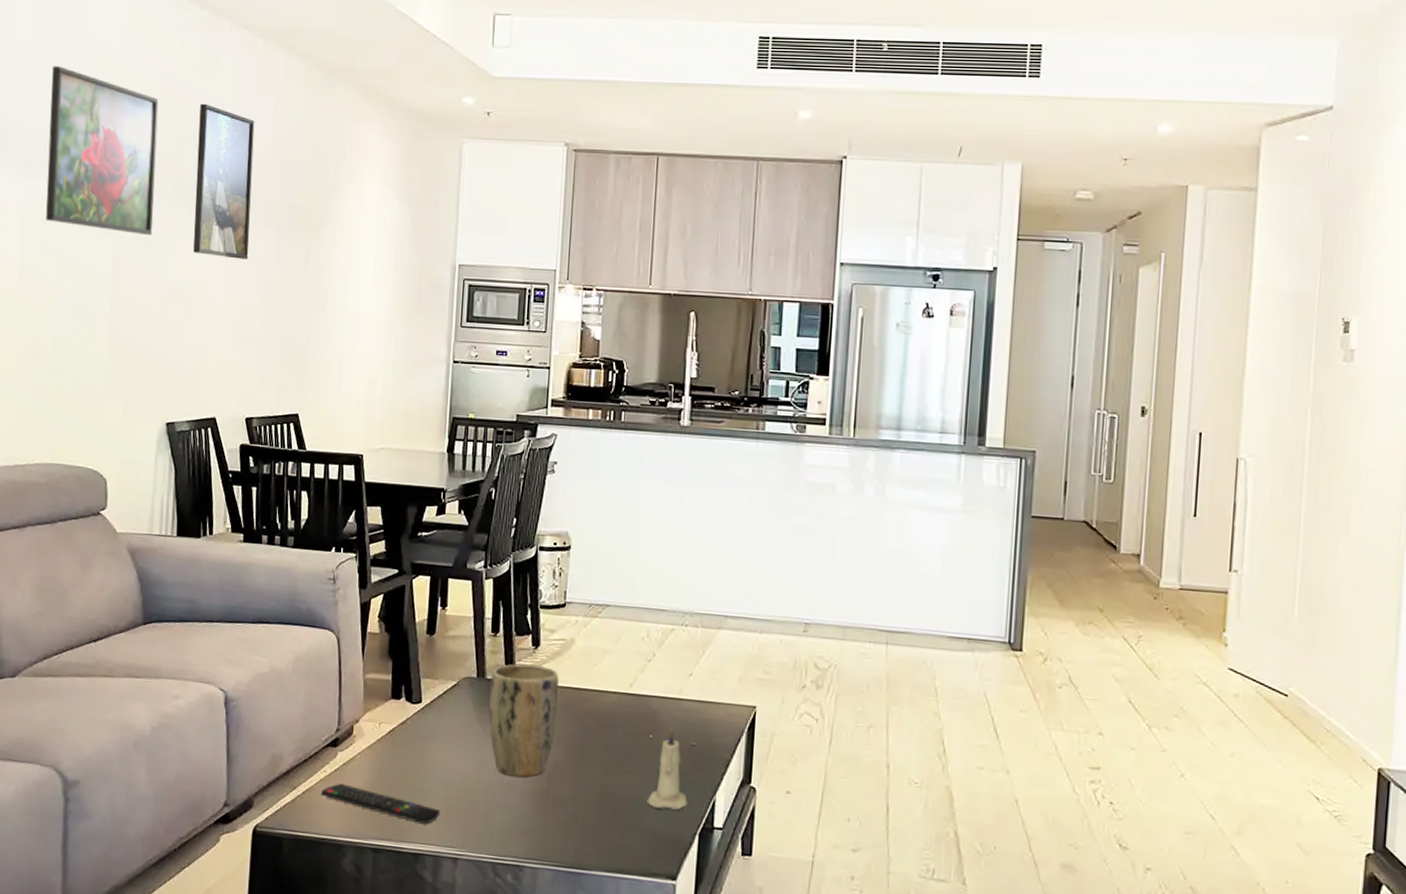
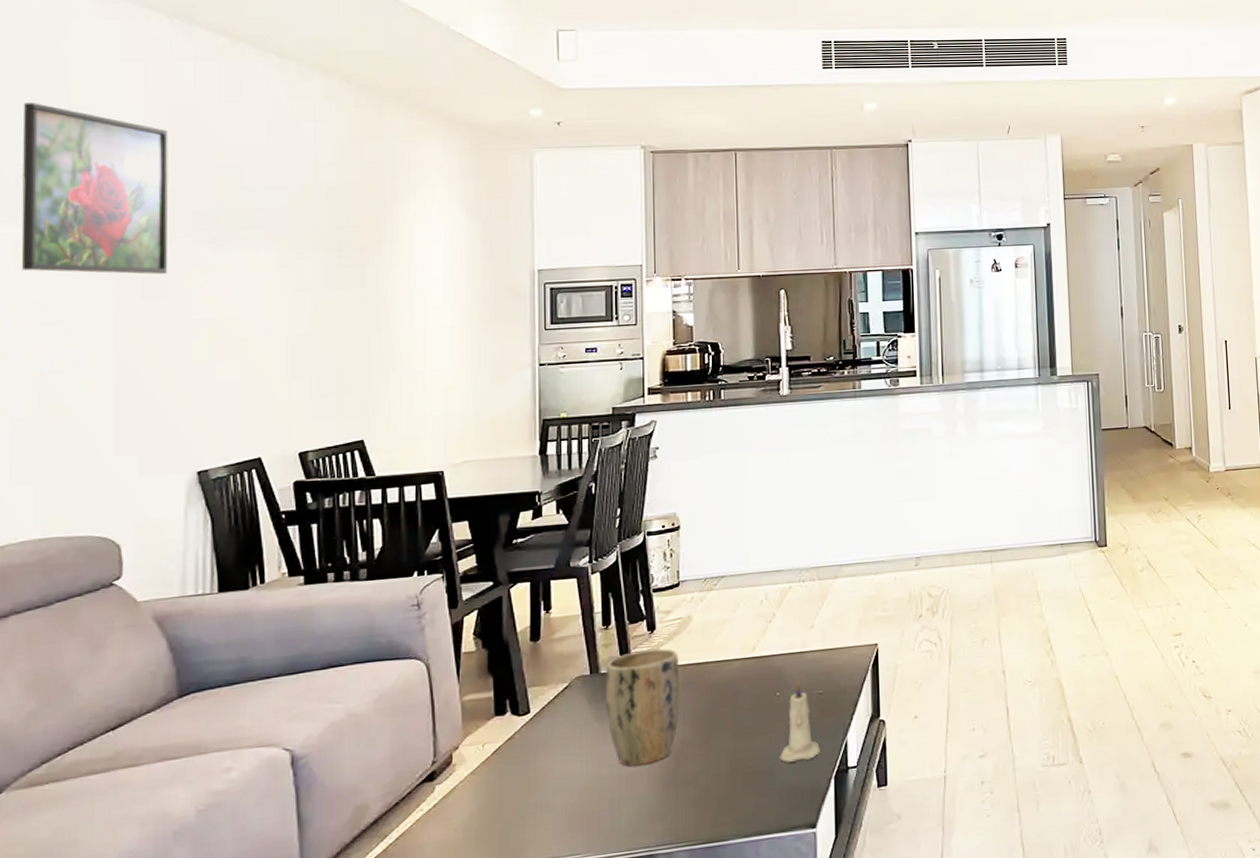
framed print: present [193,103,255,260] -> none [221,132,292,289]
remote control: present [321,783,441,824] -> none [418,818,560,839]

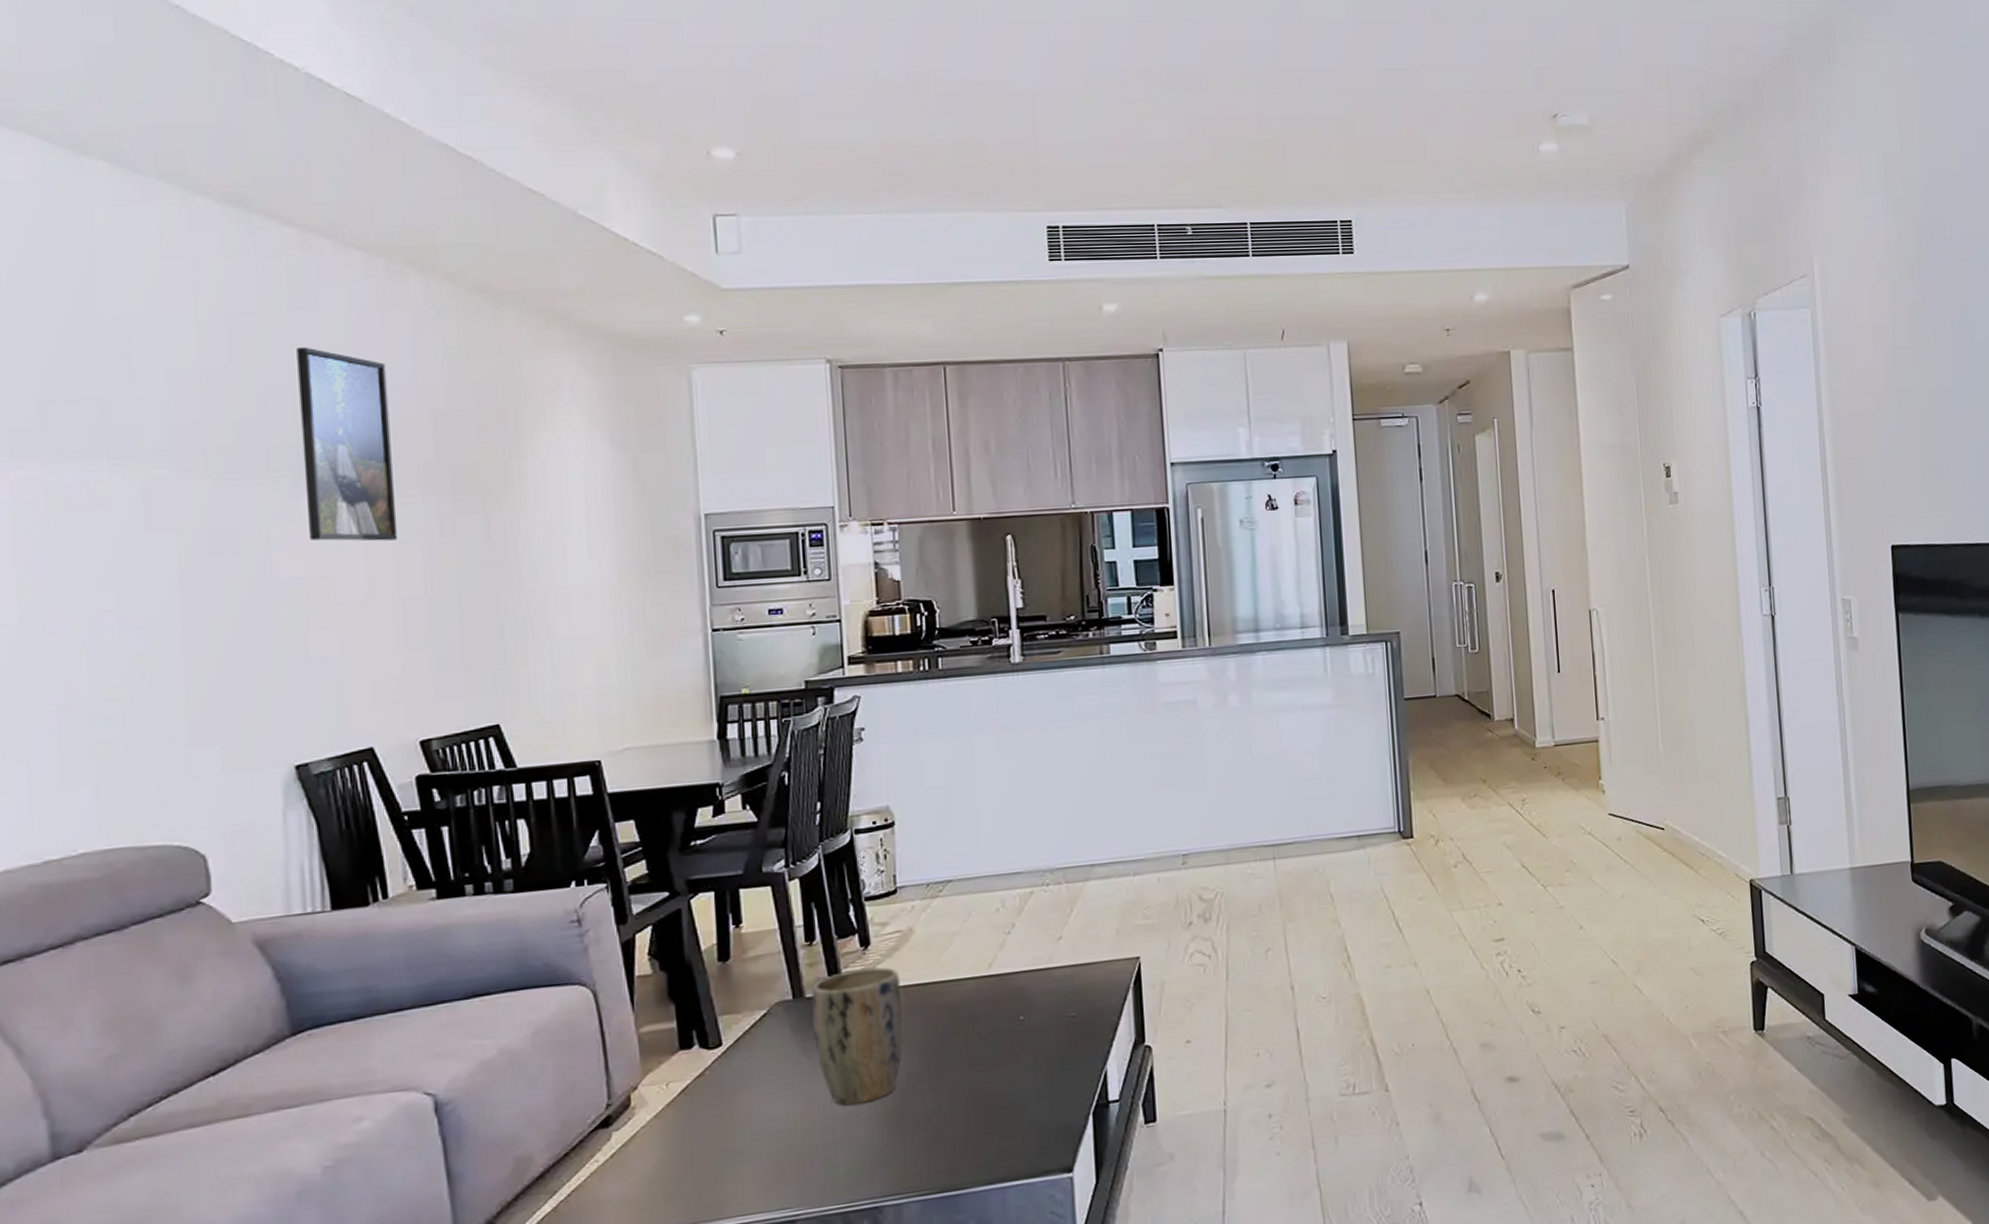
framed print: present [21,103,168,275] -> none [40,312,241,526]
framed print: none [221,132,292,289] -> present [297,346,398,542]
candle: present [780,680,820,762] -> none [1026,1001,1075,1097]

